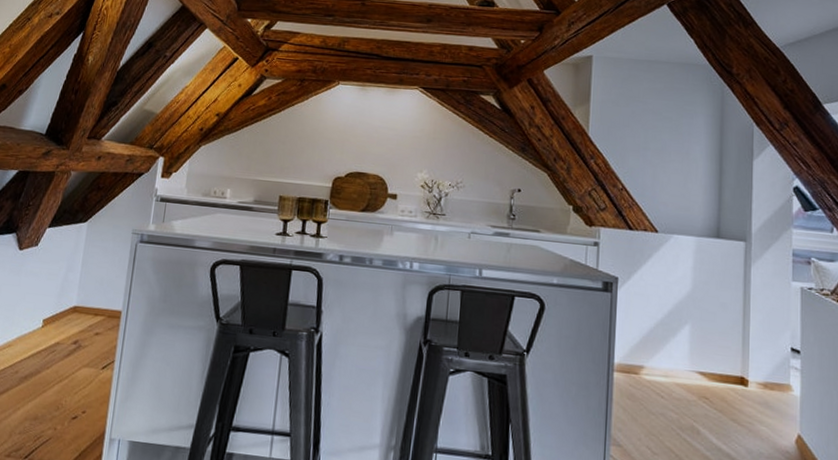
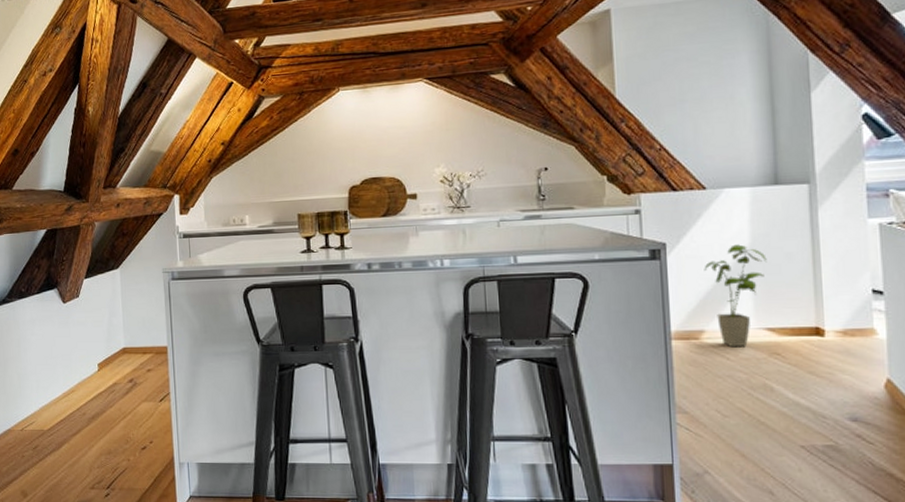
house plant: none [649,288,704,387] -> present [704,244,767,348]

